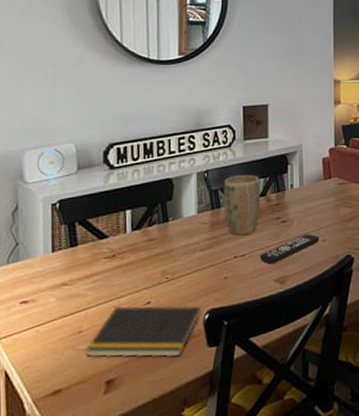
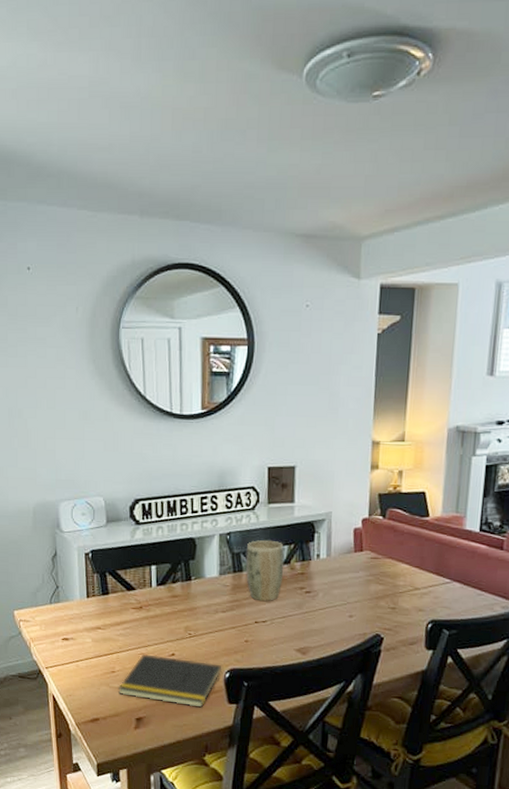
remote control: present [259,234,320,265] -> none [281,607,346,634]

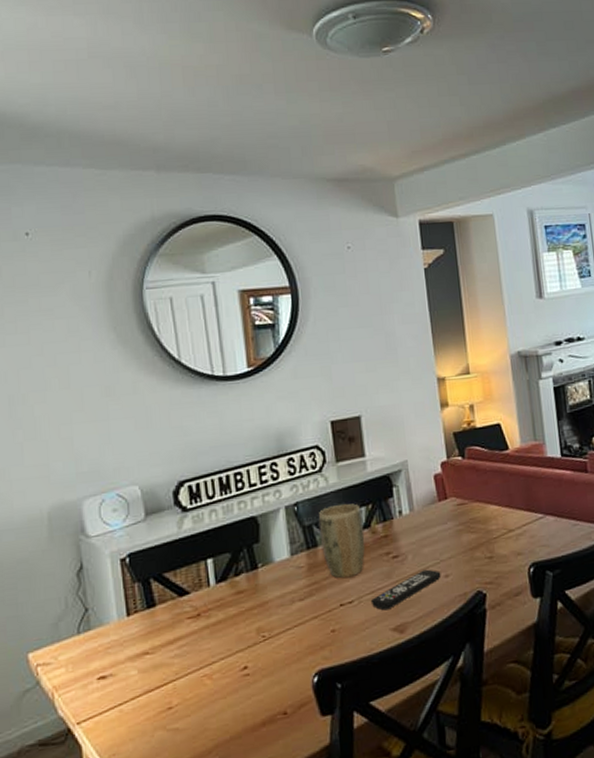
notepad: present [117,654,222,708] -> none [178,668,309,738]
remote control: none [281,607,346,634] -> present [370,569,441,611]

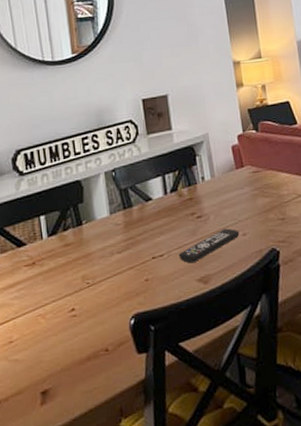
plant pot: present [318,503,365,579] -> none [132,170,173,235]

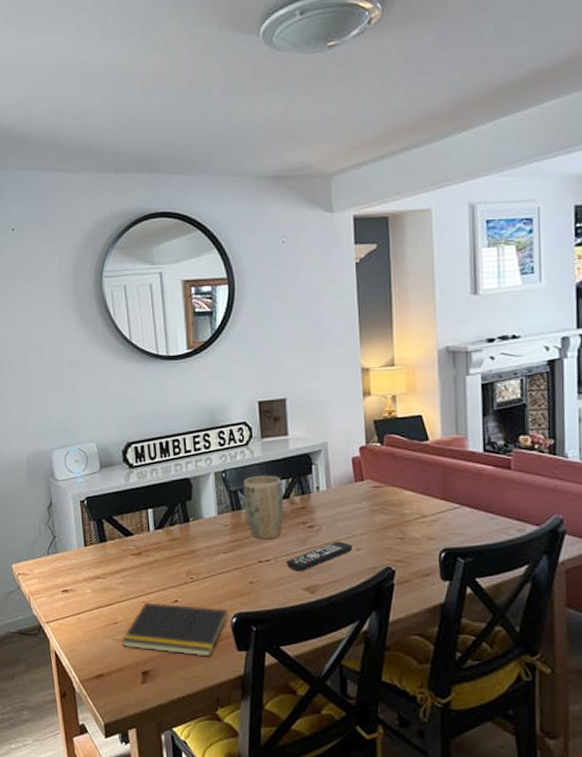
notepad: none [17,311,127,368] -> present [121,602,228,657]
plant pot: none [132,170,173,235] -> present [243,476,284,540]

